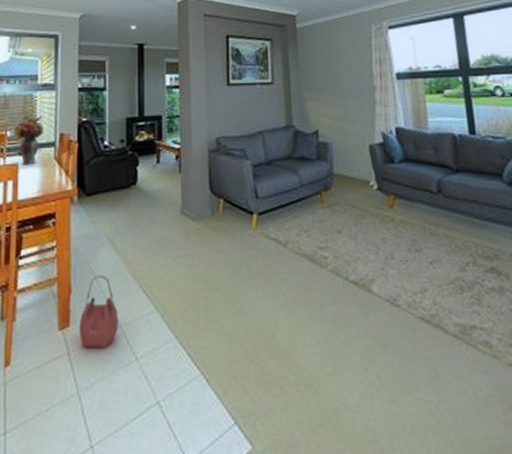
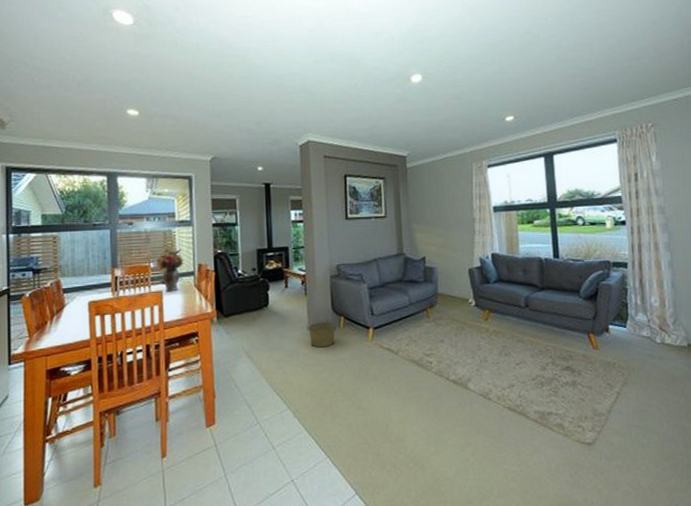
handbag: present [78,275,118,348] -> none [223,382,257,441]
basket: none [182,201,213,236] -> present [308,319,335,348]

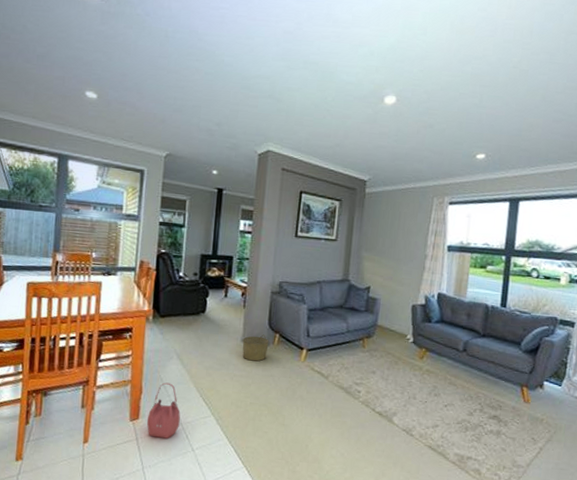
flower arrangement: present [156,247,183,292] -> none [98,239,126,285]
handbag: none [223,382,257,441] -> present [146,382,181,439]

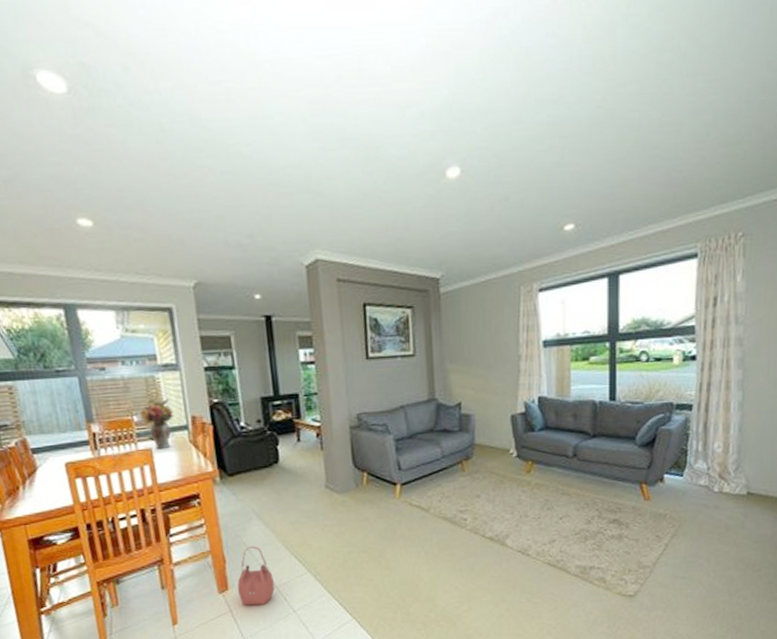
flower arrangement: none [98,239,126,285] -> present [139,397,174,450]
basket: present [242,334,269,362] -> none [327,476,357,507]

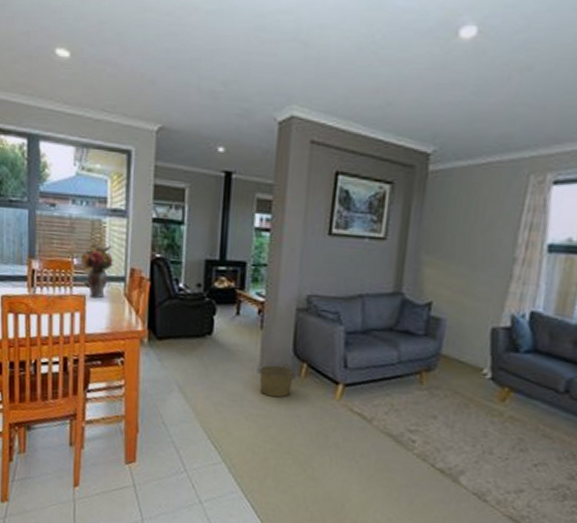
handbag: present [237,546,275,606] -> none [144,420,185,487]
basket: none [327,476,357,507] -> present [259,363,294,398]

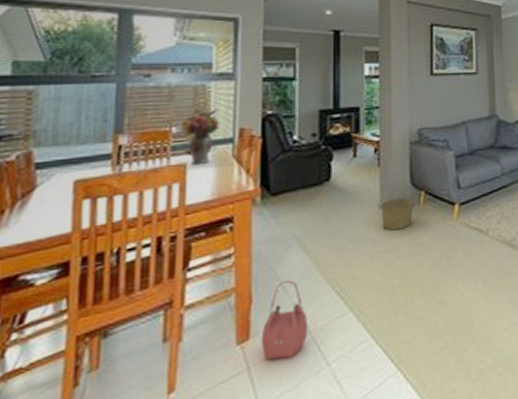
handbag: none [144,420,185,487] -> present [260,280,308,360]

